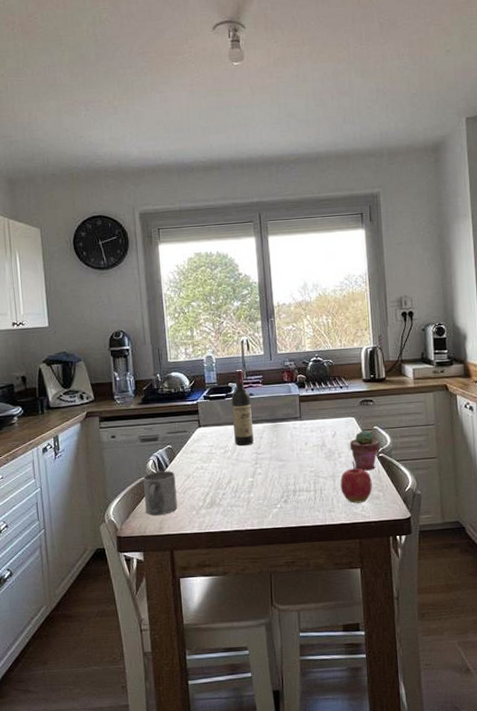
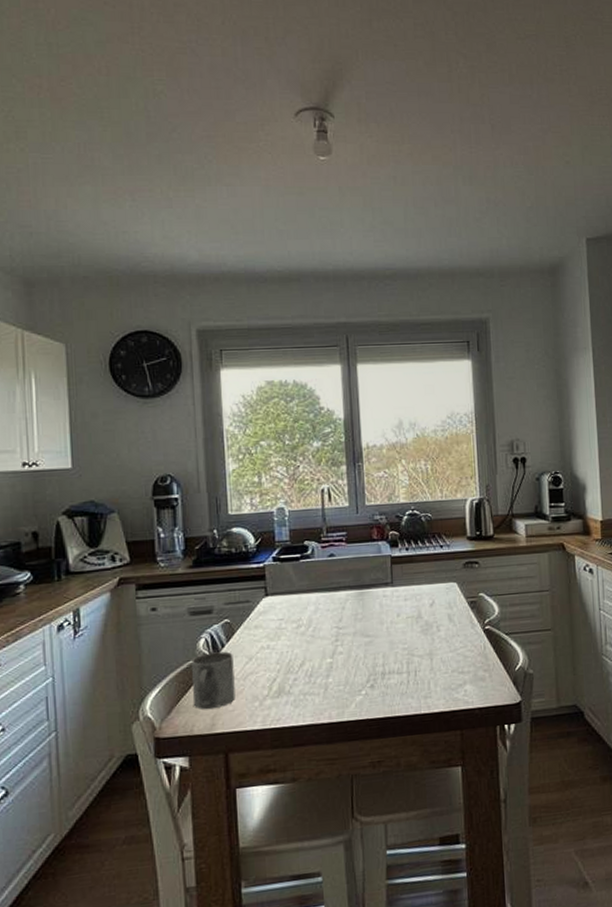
wine bottle: present [231,370,254,447] -> none [307,525,334,620]
apple: present [340,461,372,503] -> none [438,635,477,687]
potted succulent: present [349,429,379,471] -> none [450,597,486,647]

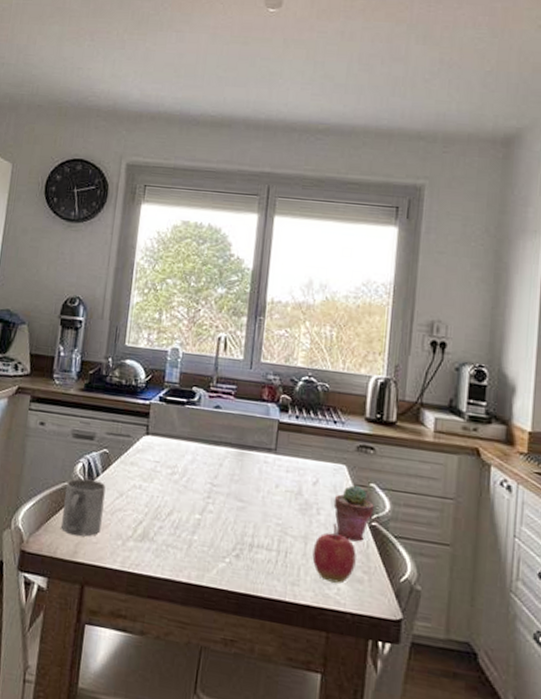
apple: none [438,635,477,687] -> present [312,523,356,583]
potted succulent: none [450,597,486,647] -> present [333,485,374,542]

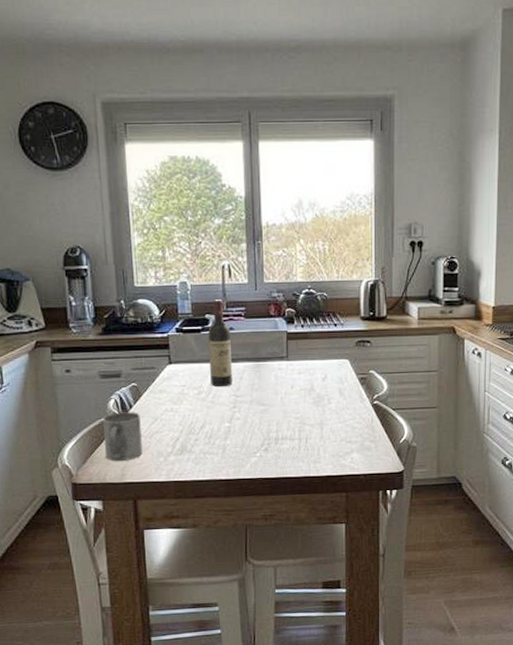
wine bottle: none [187,372,217,472] -> present [208,300,232,388]
apple: present [312,523,356,583] -> none [328,408,364,454]
potted succulent: present [333,485,374,542] -> none [341,374,374,419]

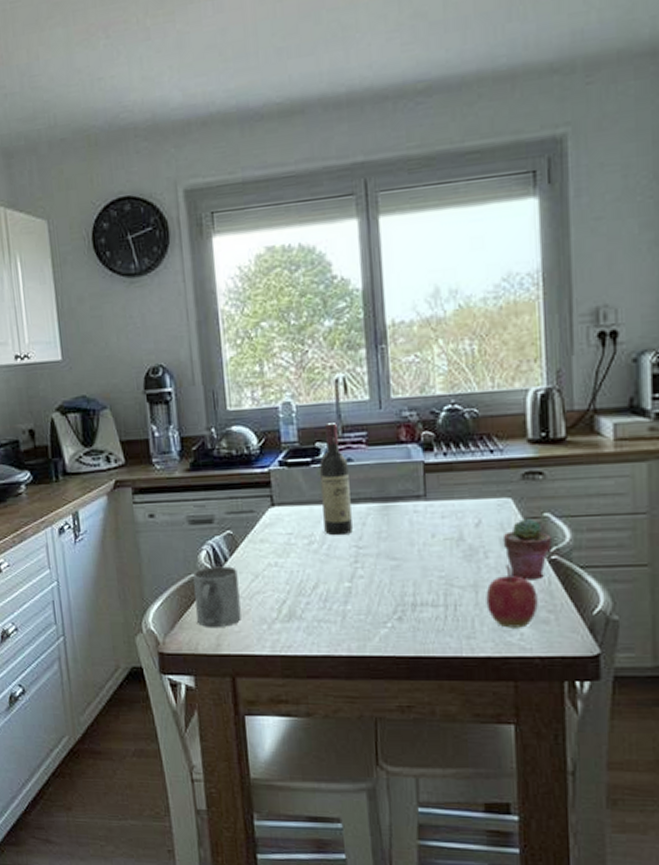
apple: none [328,408,364,454] -> present [486,564,538,628]
potted succulent: none [341,374,374,419] -> present [502,517,552,581]

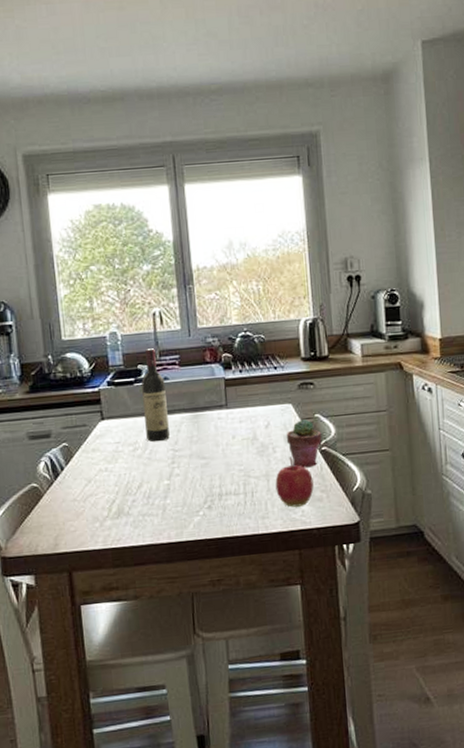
mug: present [192,566,241,628] -> none [32,474,77,530]

